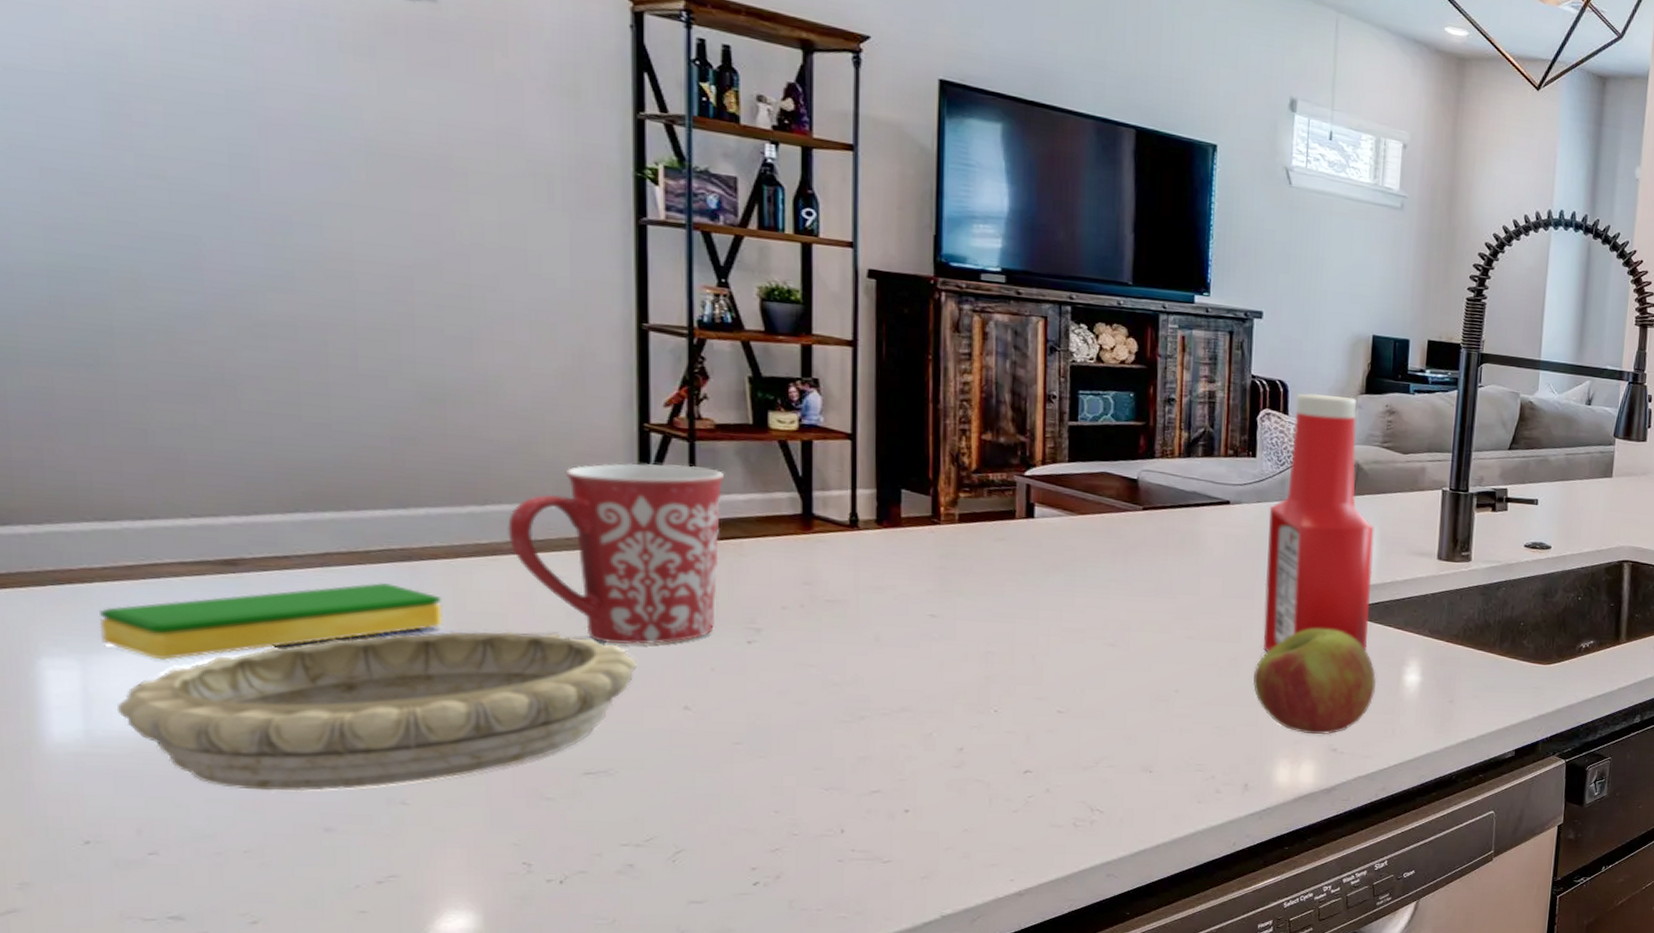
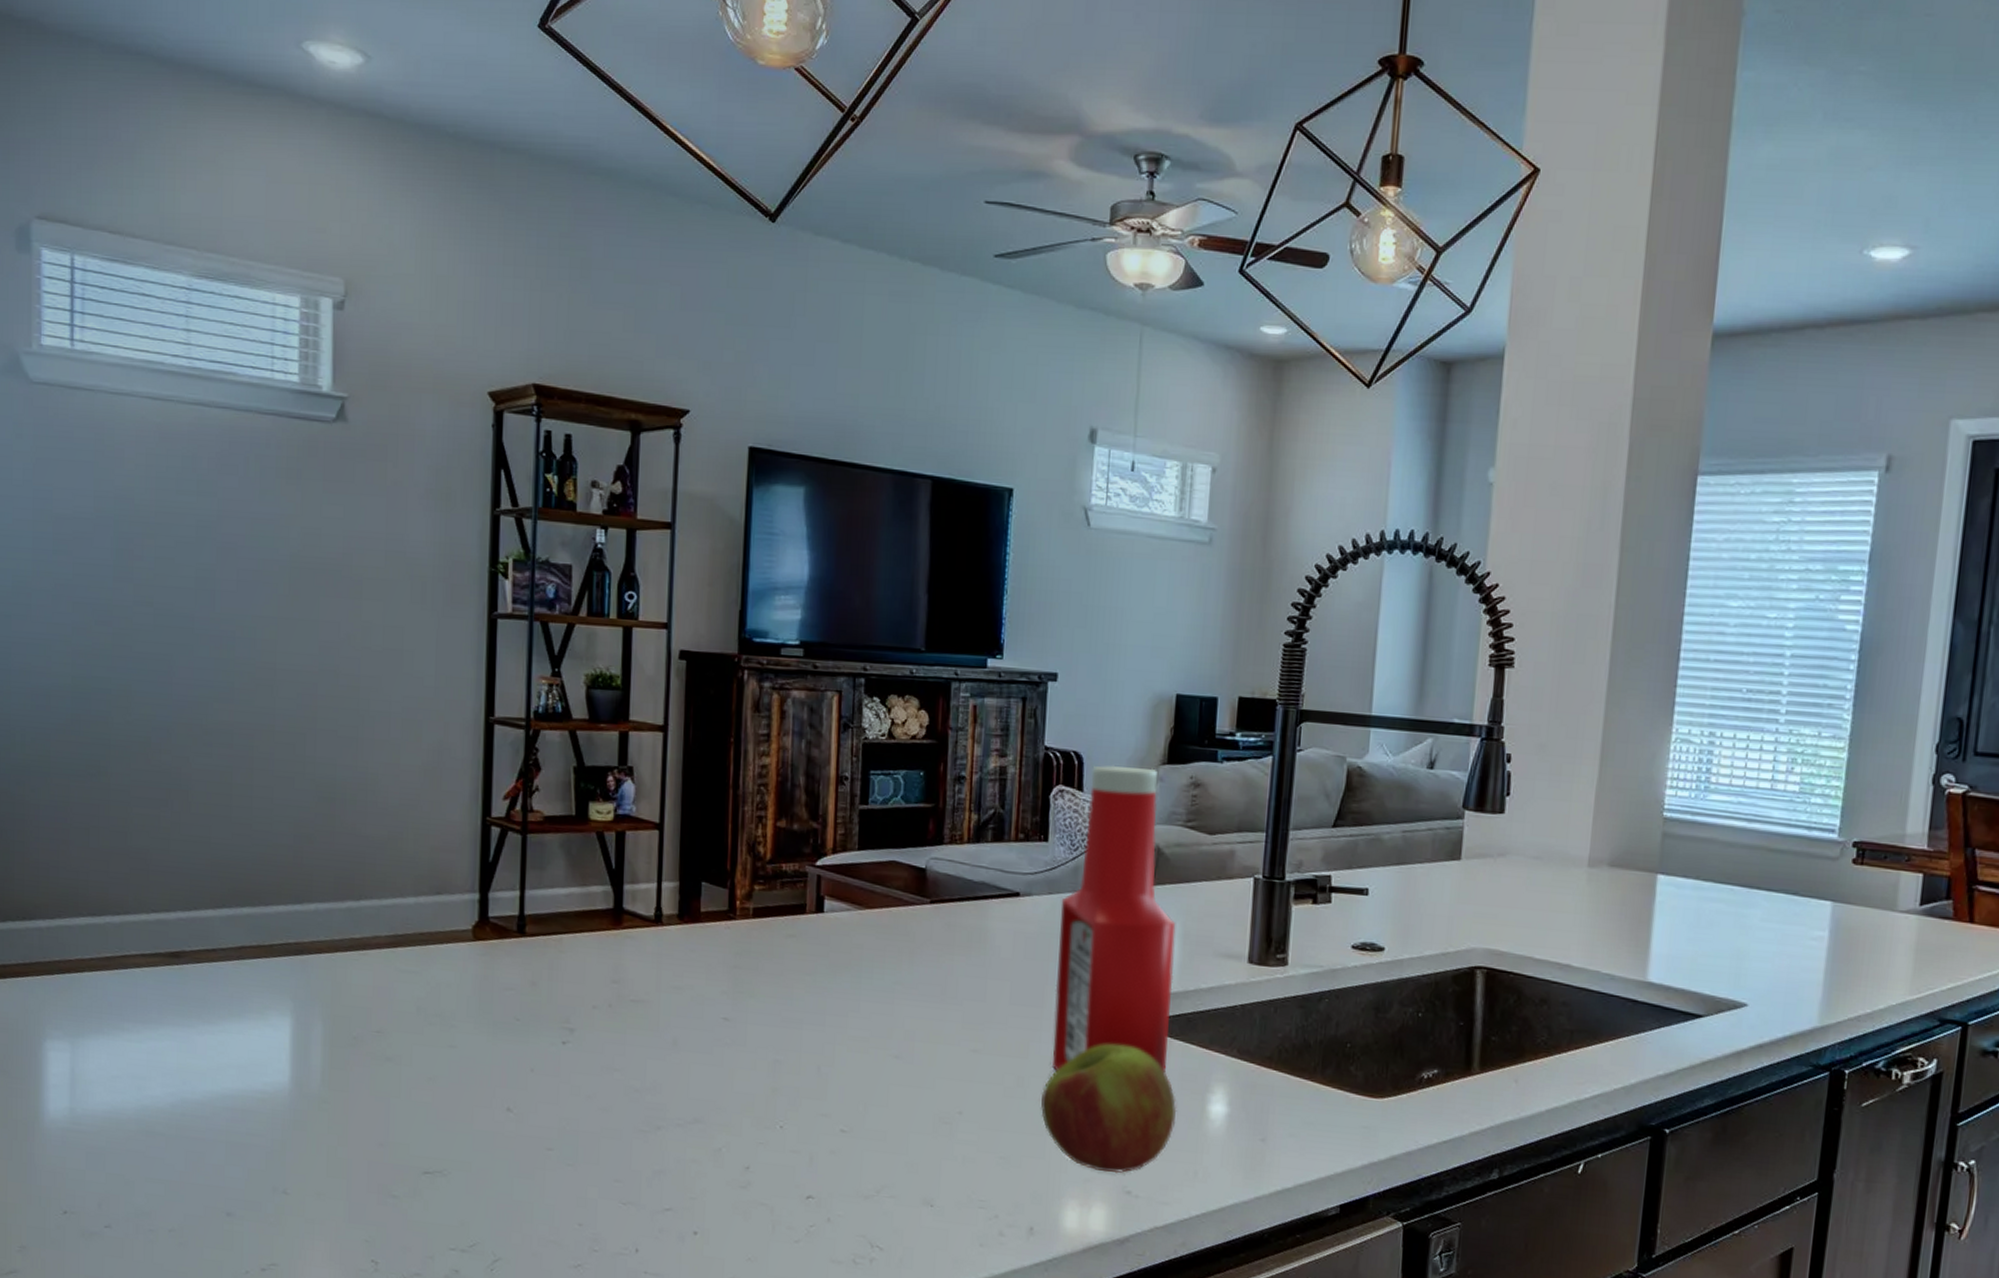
dish sponge: present [99,583,443,660] -> none [85,976,323,1046]
decorative bowl: present [116,631,636,792] -> none [91,1024,470,1176]
mug: present [508,463,725,645] -> none [375,857,550,1043]

